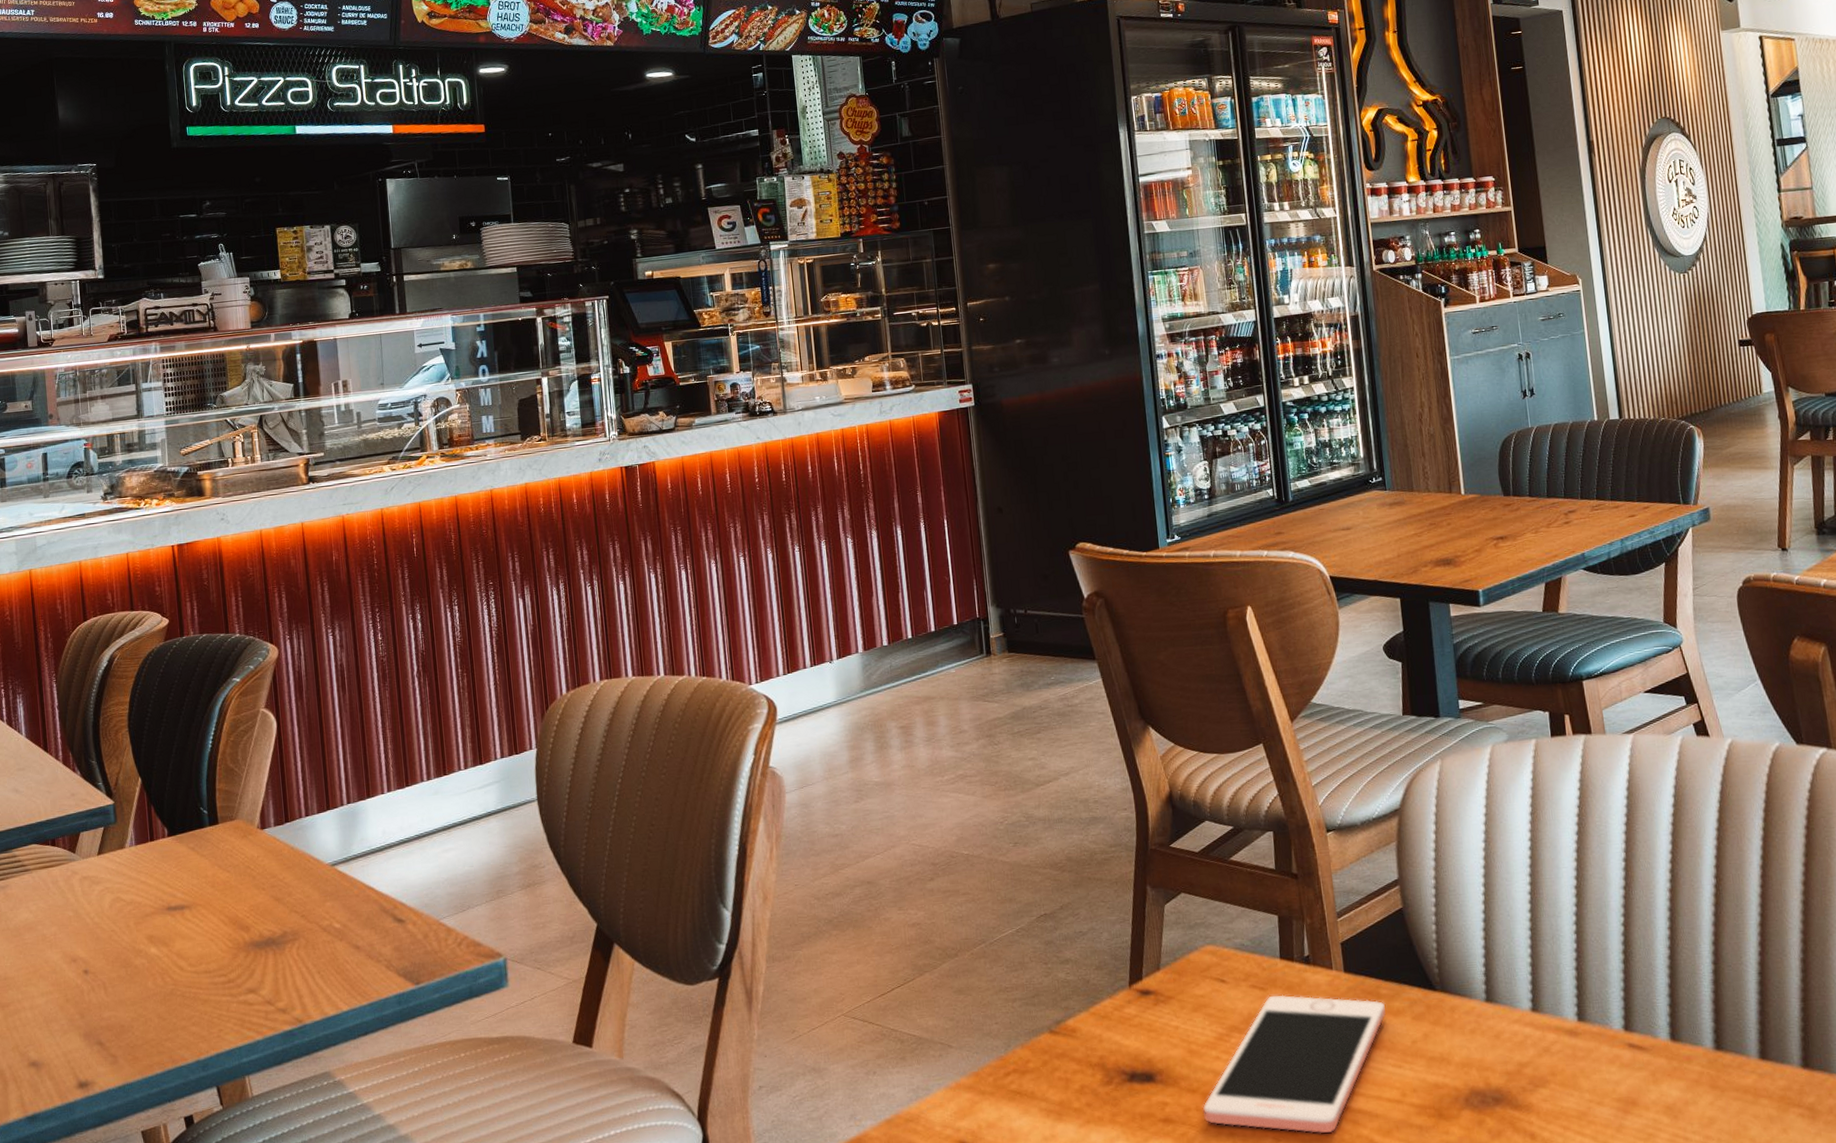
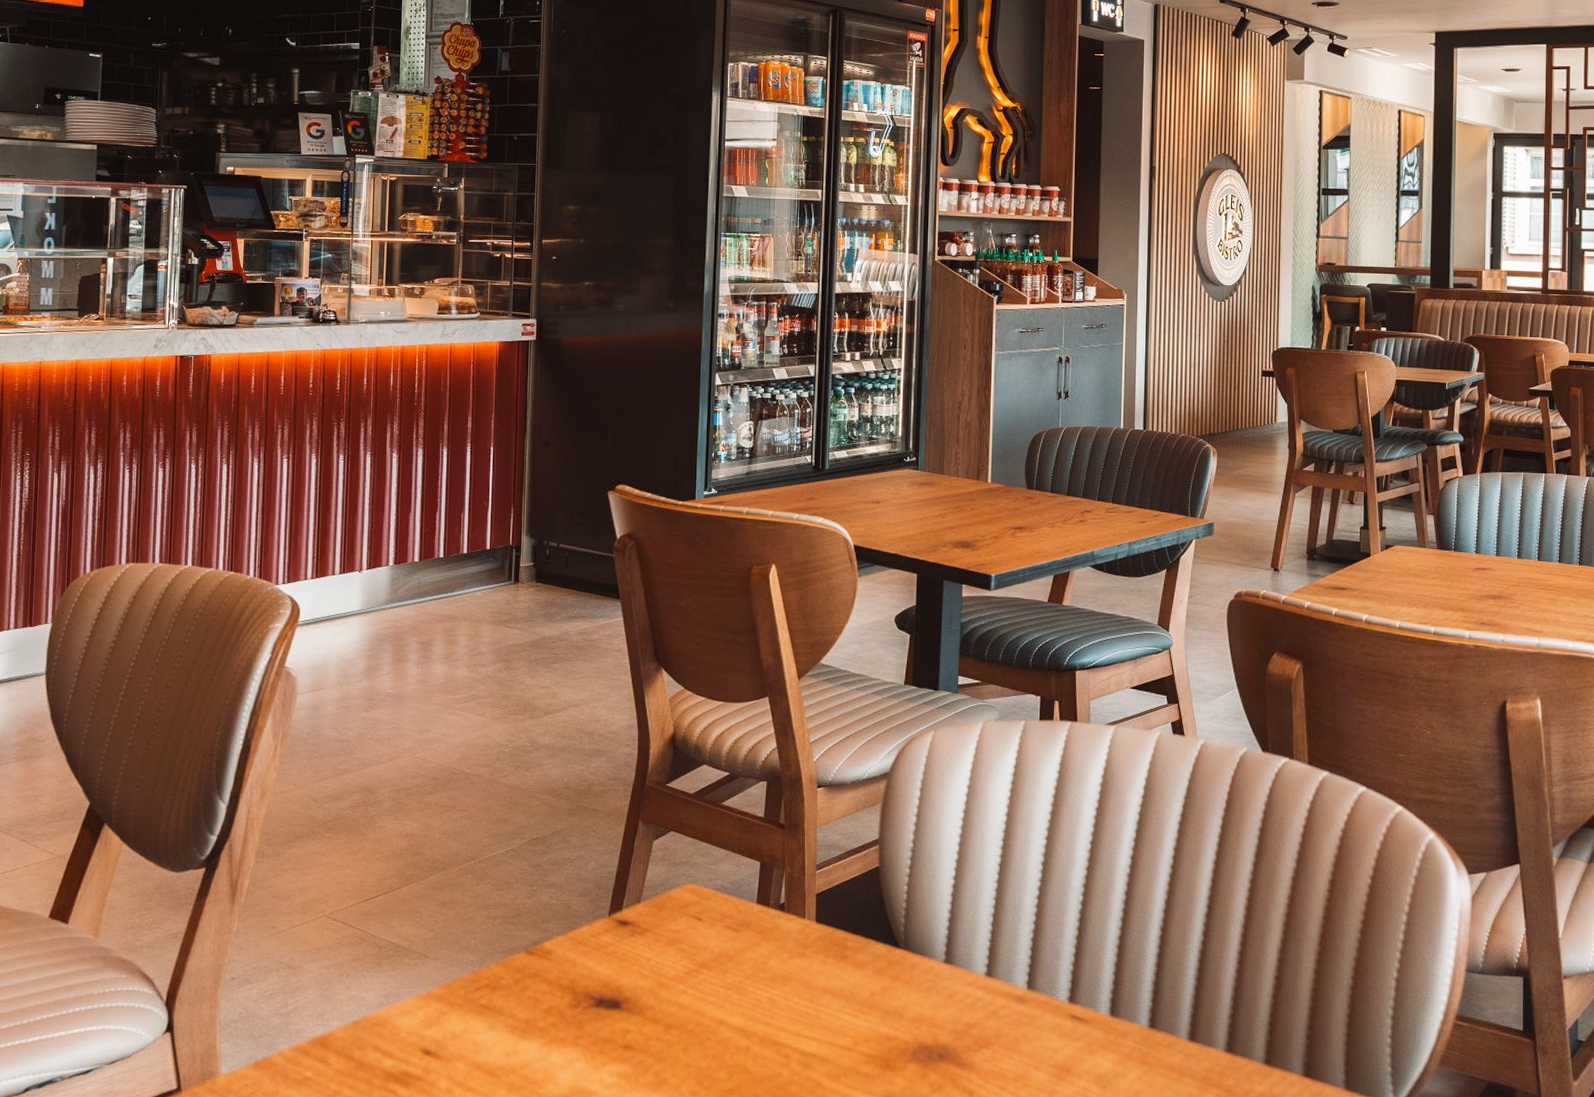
cell phone: present [1203,994,1386,1134] -> none [663,937,849,1074]

